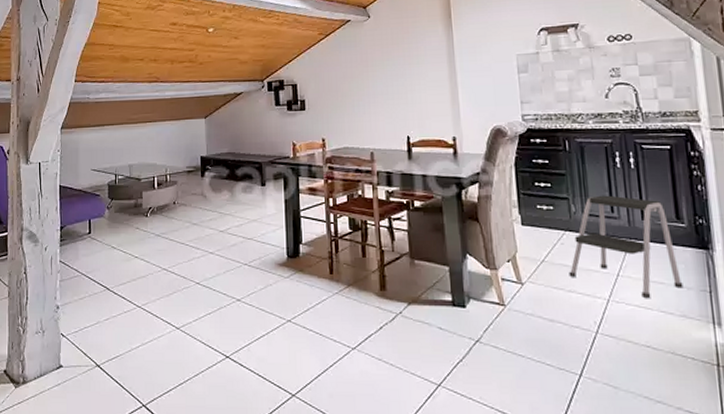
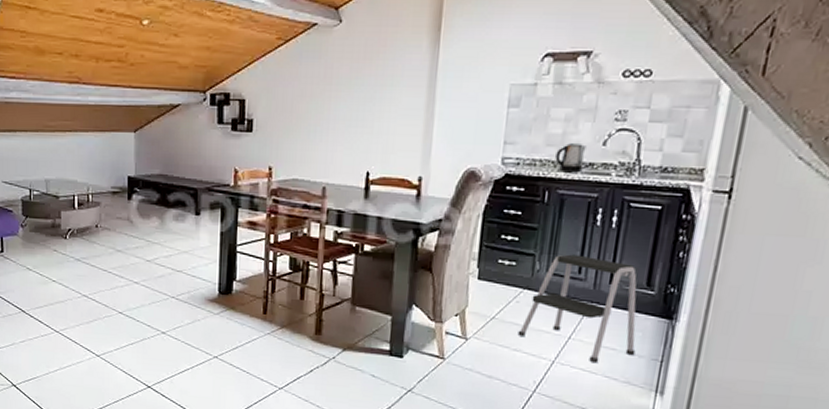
kettle: none [567,97,594,123] -> present [555,142,587,173]

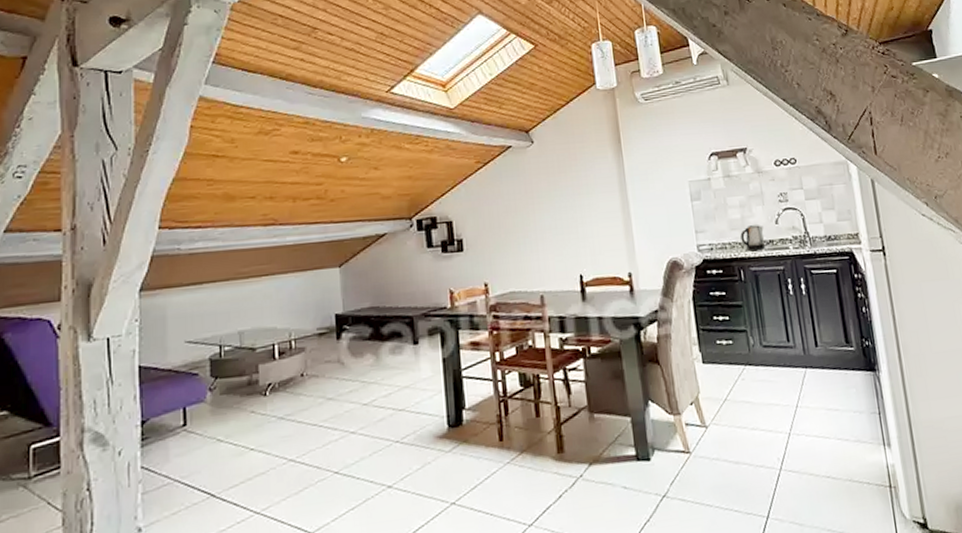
step stool: present [517,254,637,364] -> none [751,324,856,428]

